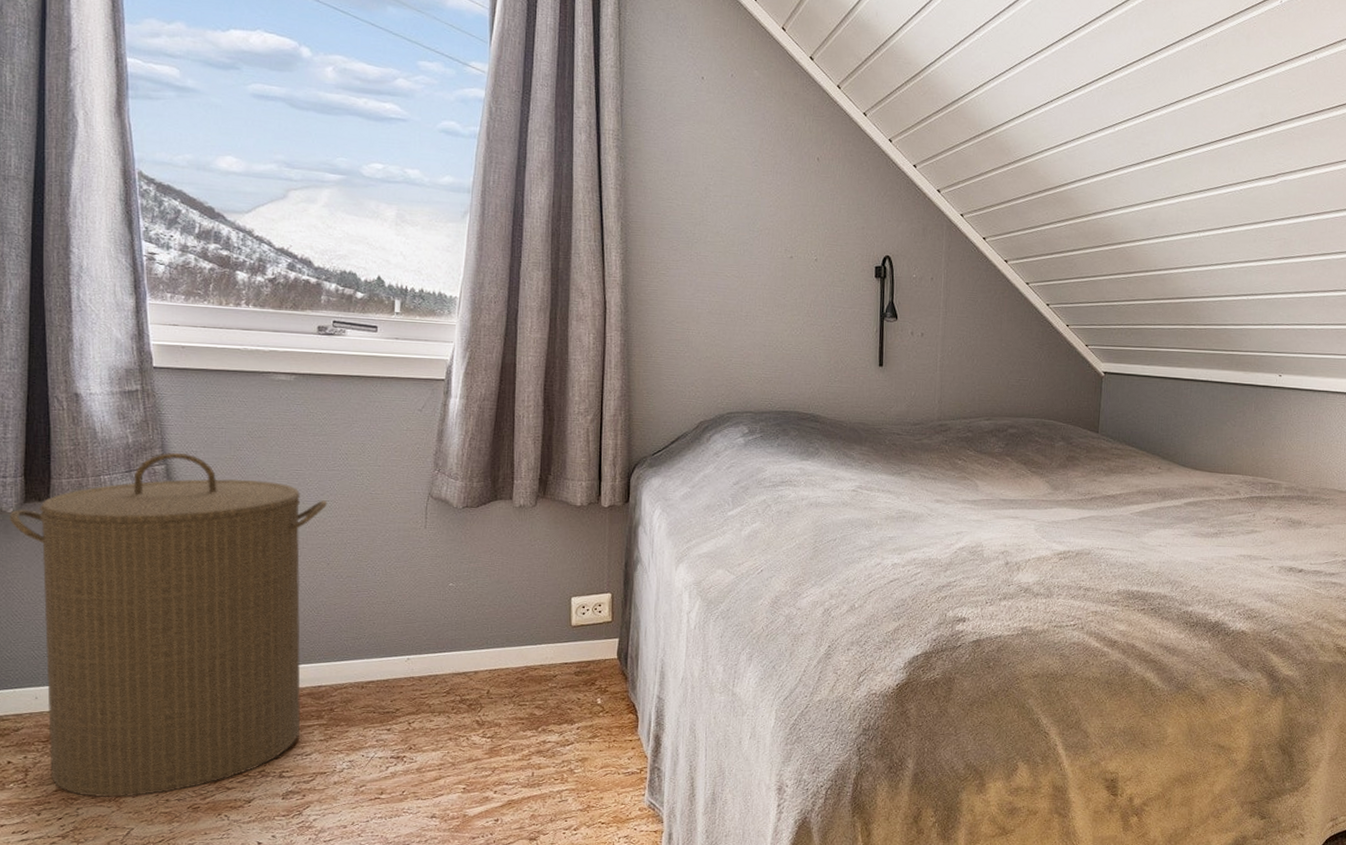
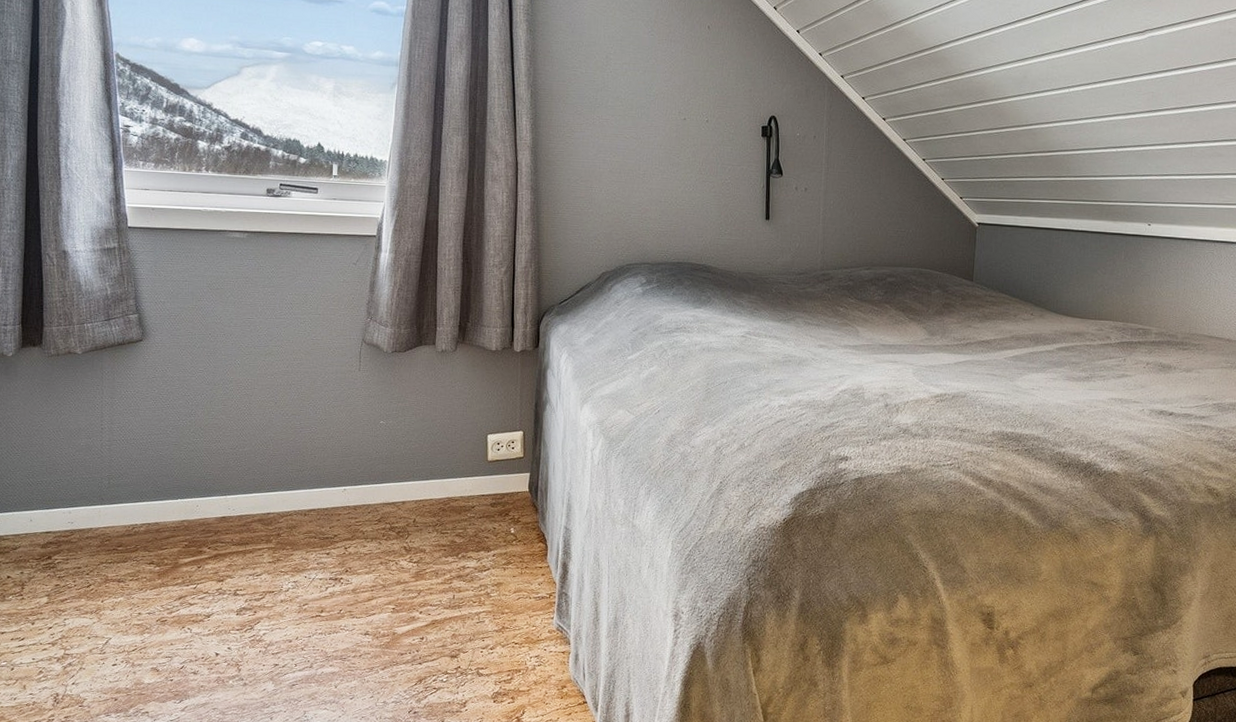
laundry hamper: present [9,452,328,798] -> none [9,302,276,610]

